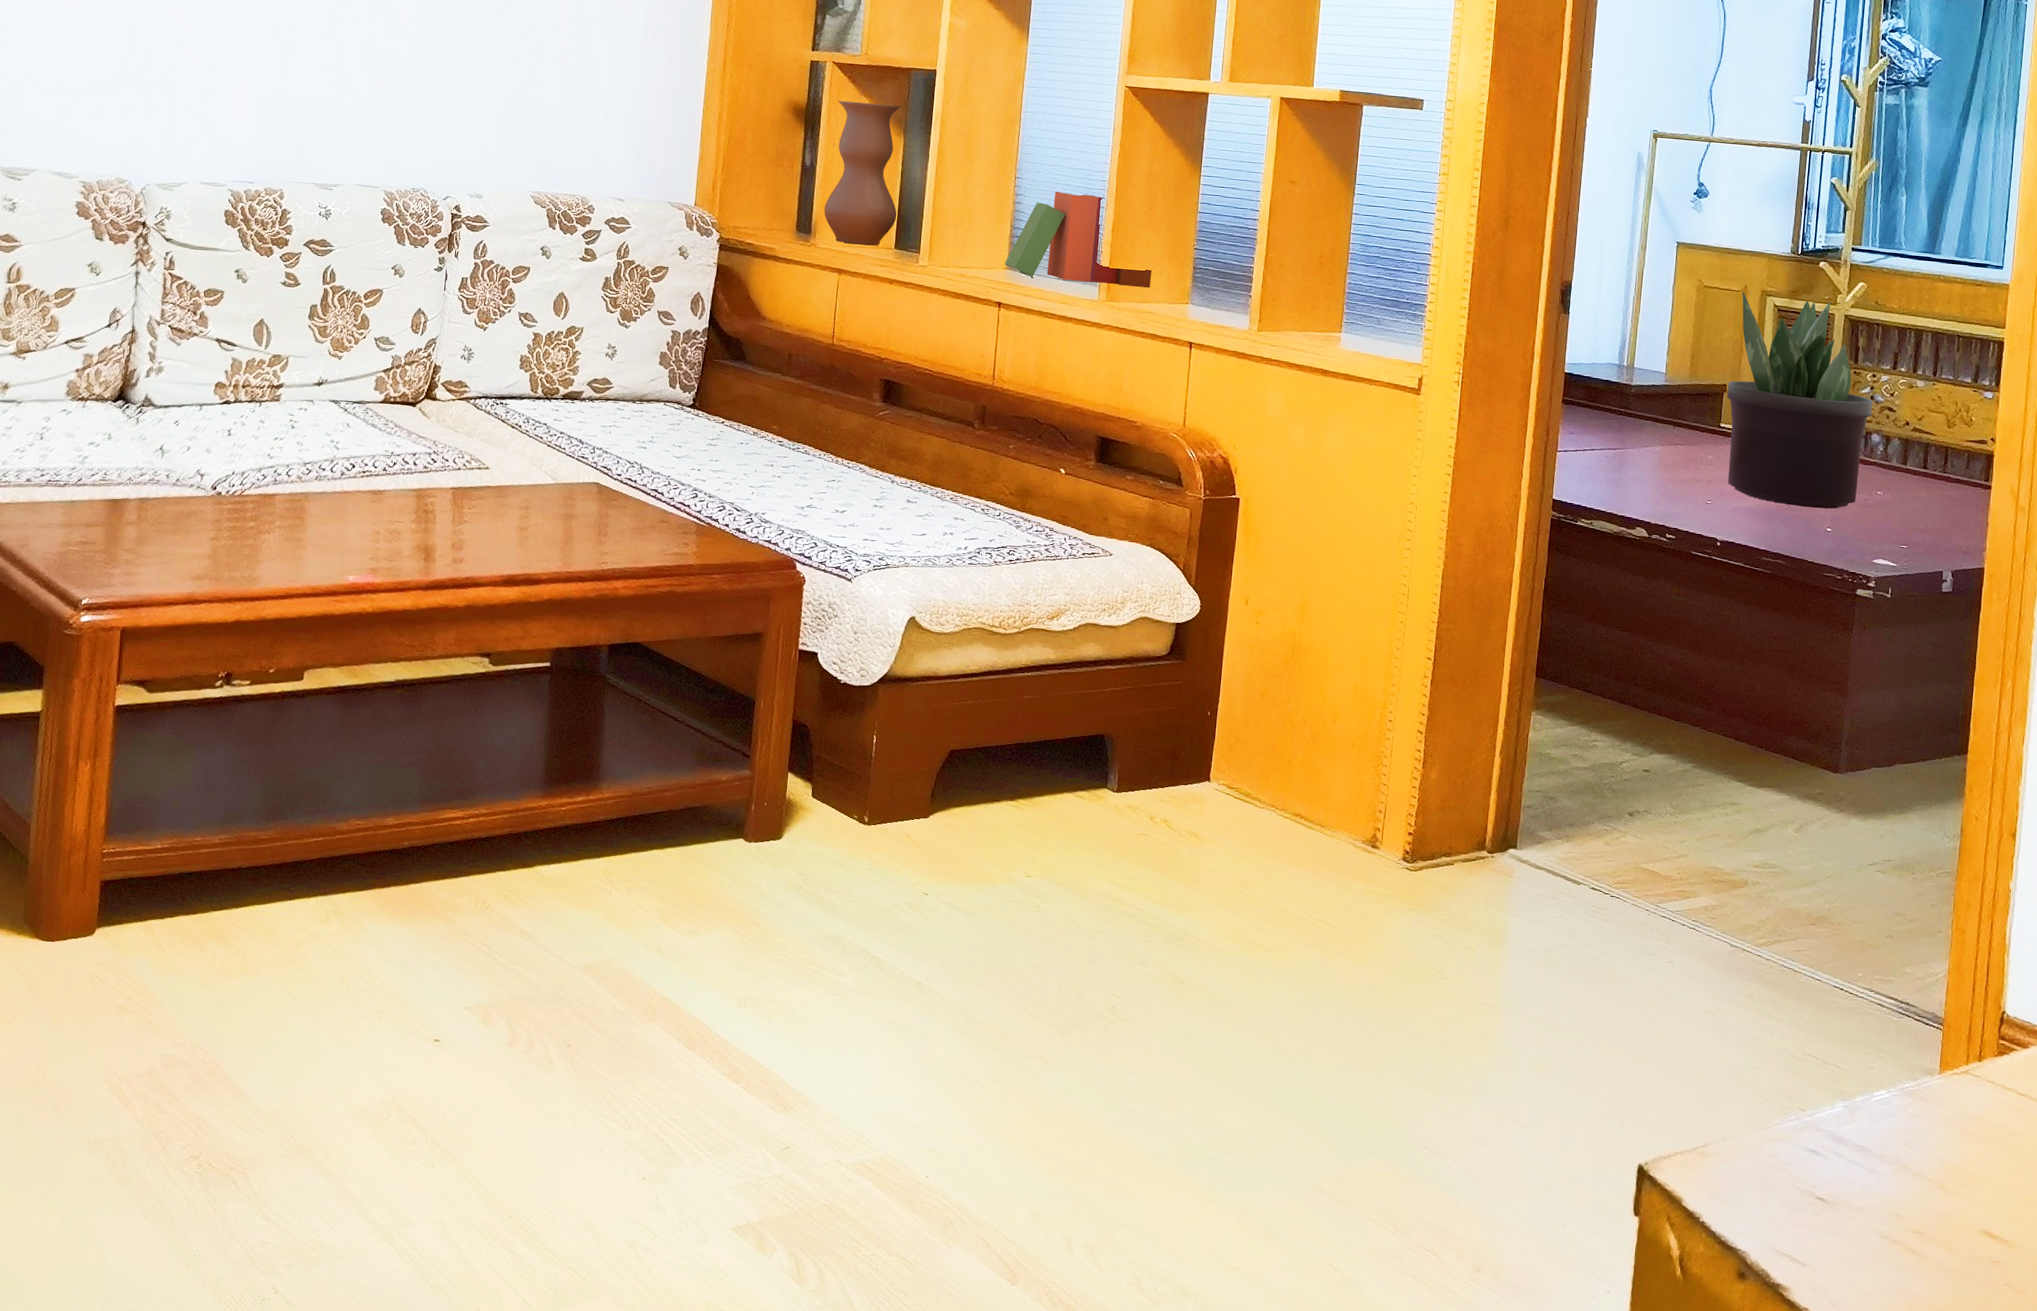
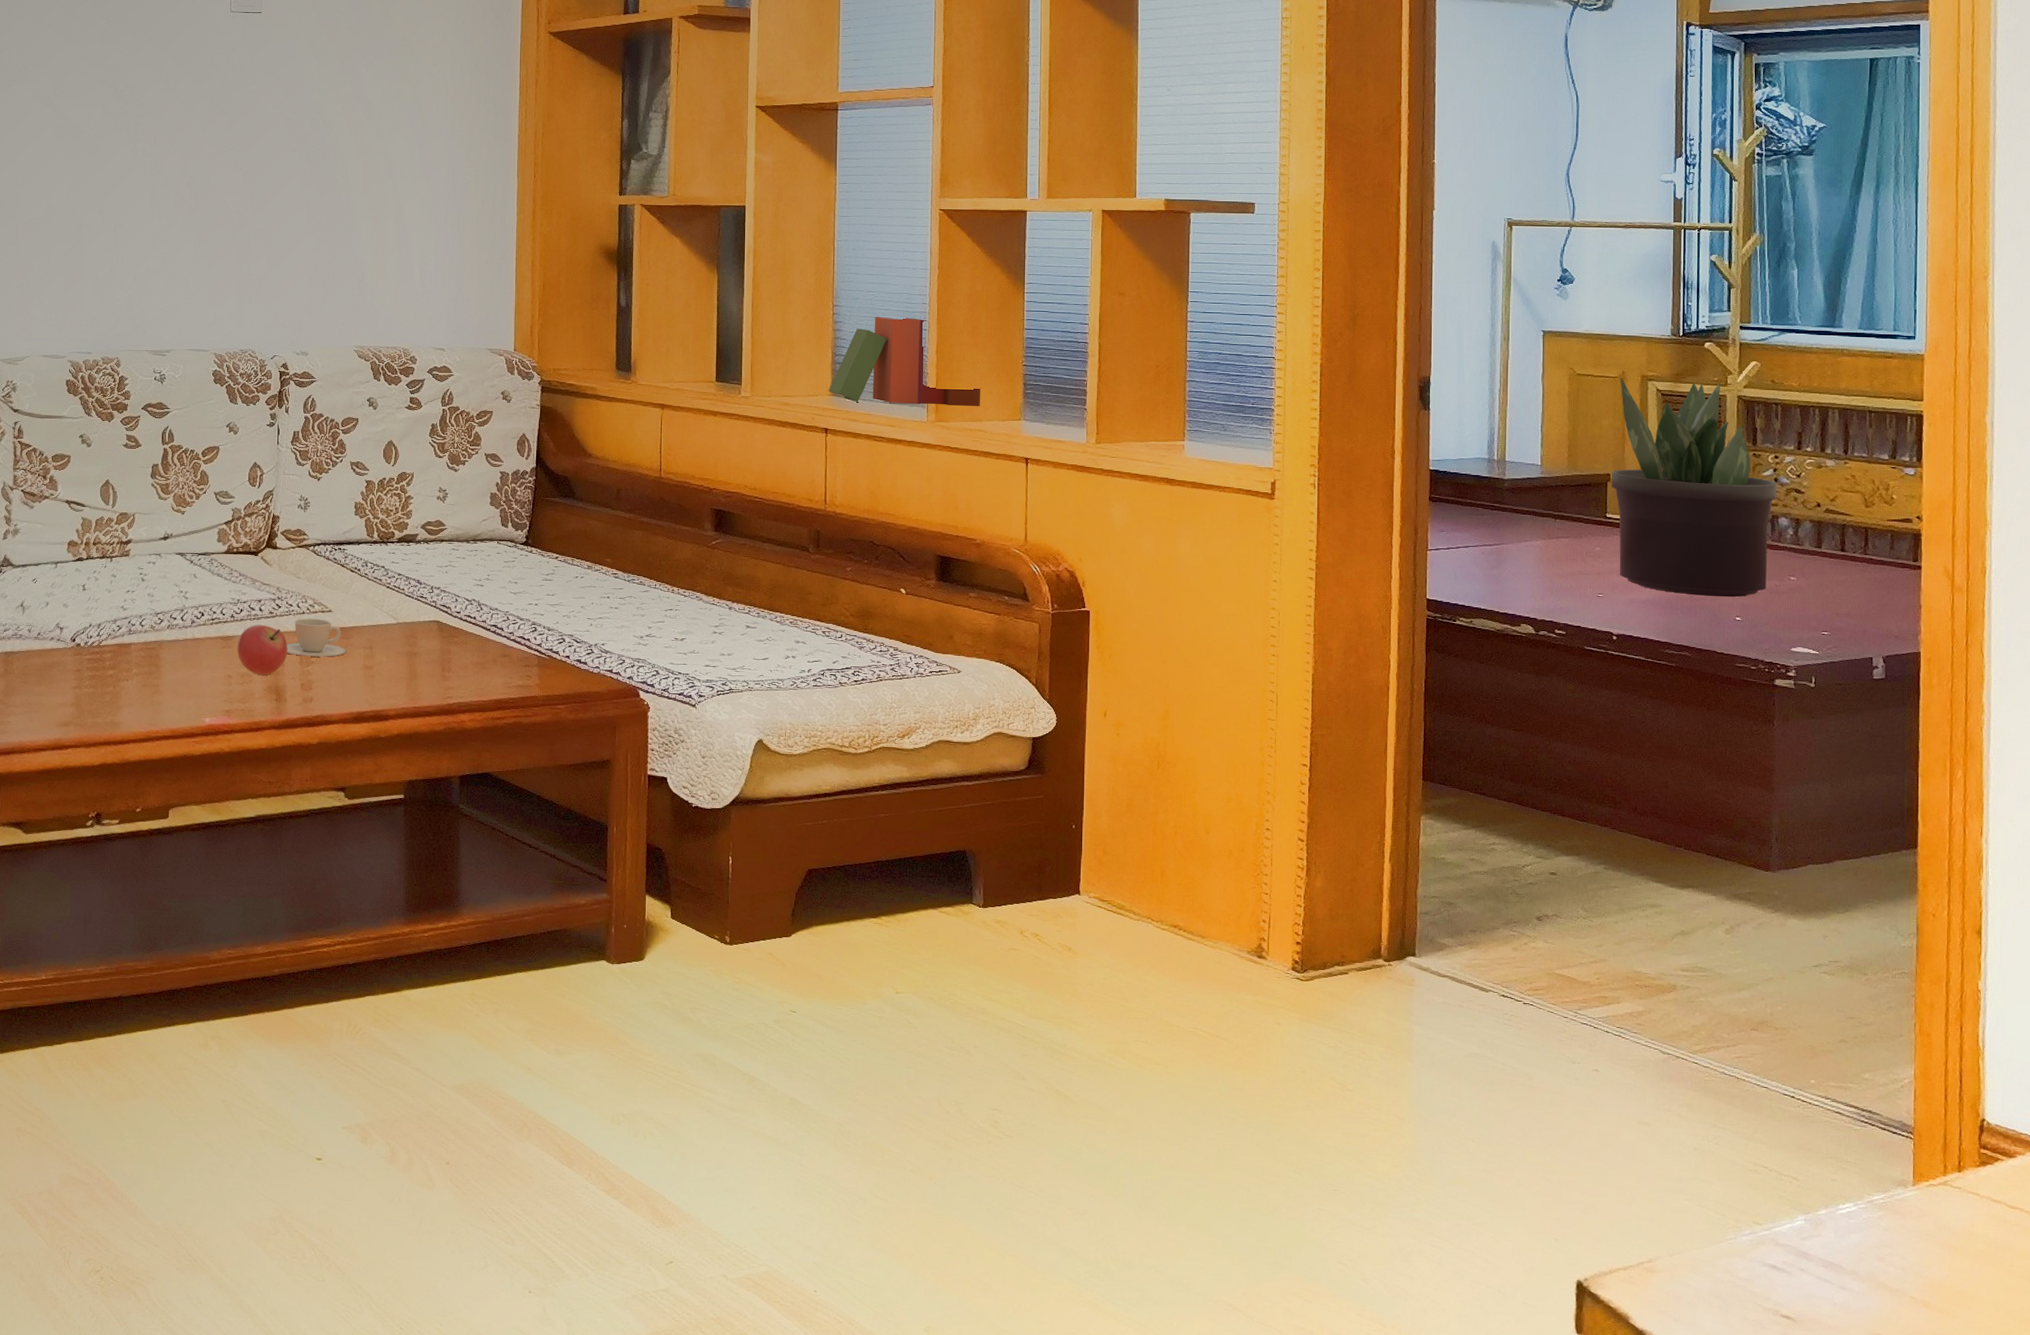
fruit: none [387,479,441,534] -> present [237,624,288,676]
cup: none [439,474,502,516] -> present [286,618,347,657]
vase: present [824,100,901,246] -> none [642,241,715,380]

